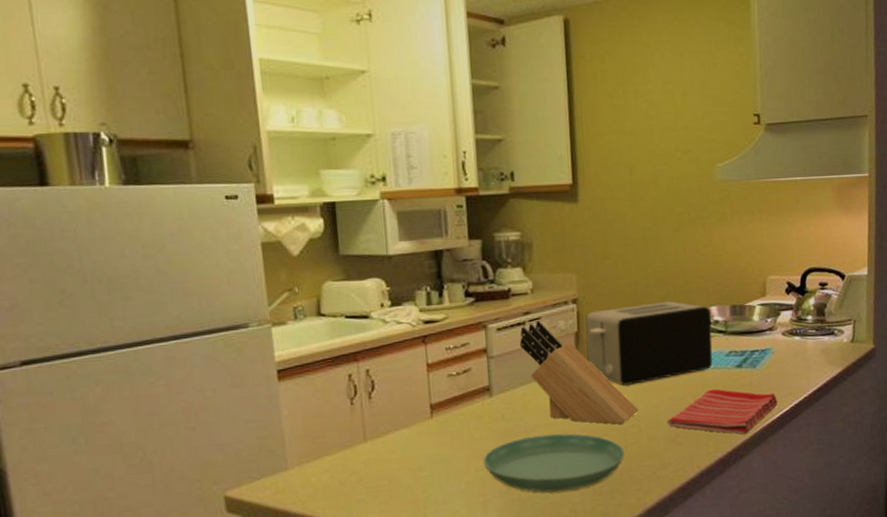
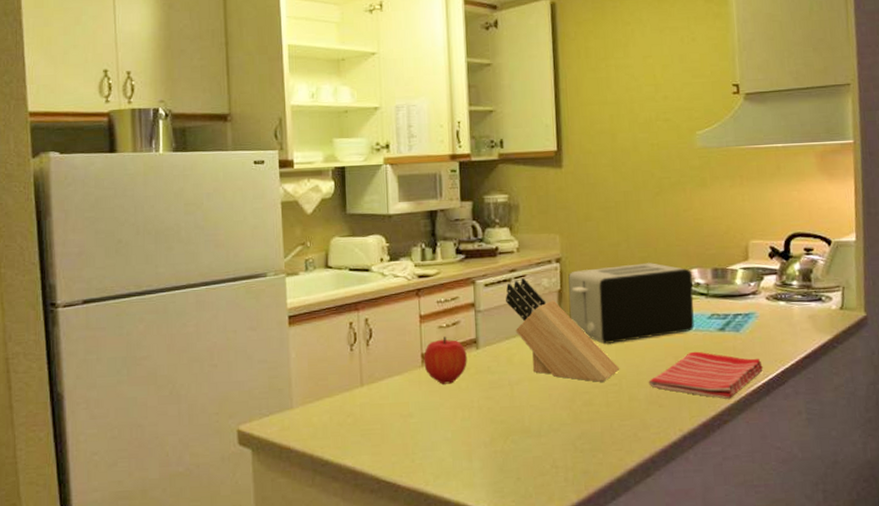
fruit: none [432,385,480,435] -> present [423,336,467,384]
saucer: present [483,433,625,493] -> none [468,388,606,447]

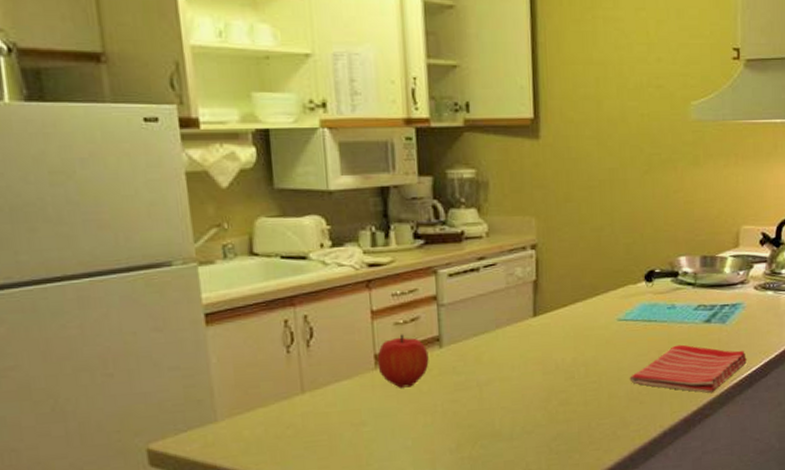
knife block: present [506,278,620,382] -> none [473,267,600,380]
toaster: present [568,263,695,345] -> none [544,250,680,340]

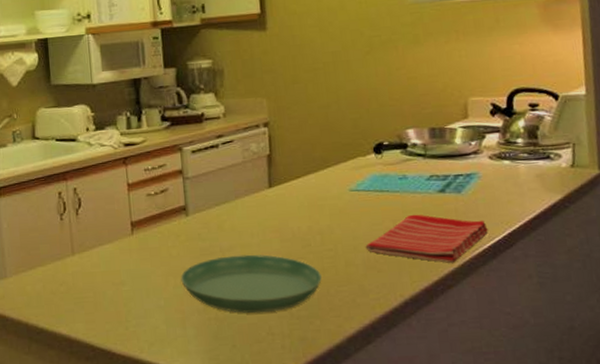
fruit: present [377,334,429,388] -> none [133,204,177,252]
saucer: none [431,388,584,451] -> present [180,254,322,314]

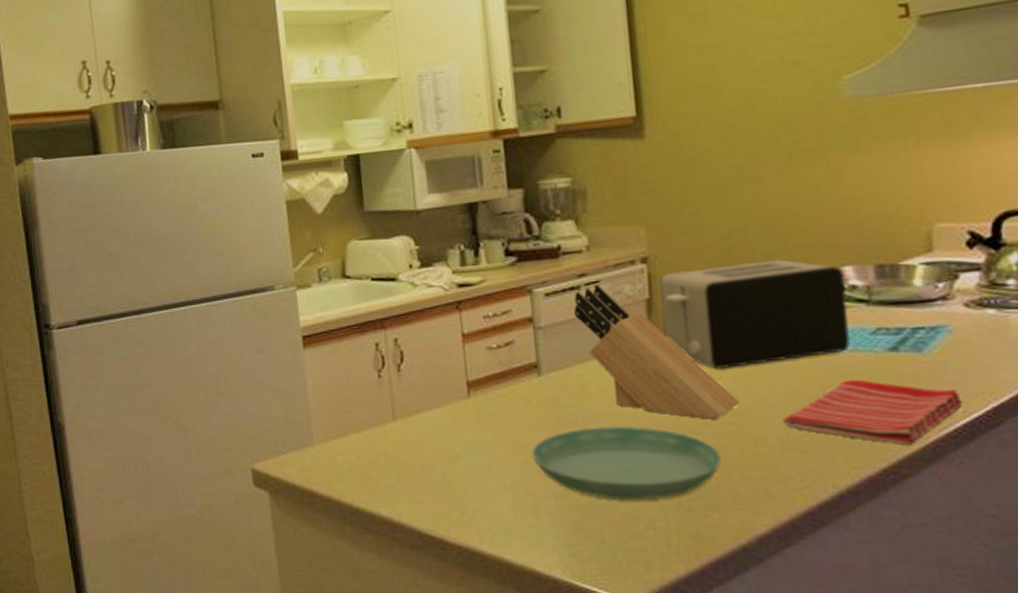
knife block: none [214,144,335,248] -> present [574,284,740,419]
toaster: none [277,124,412,209] -> present [660,259,851,370]

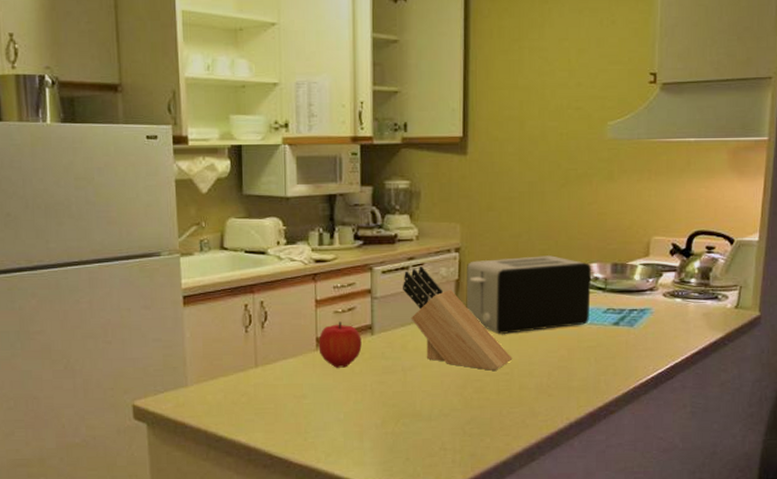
fruit: none [469,359,527,420] -> present [318,321,362,368]
saucer: present [531,426,722,501] -> none [361,374,496,430]
dish towel: present [782,379,963,447] -> none [539,344,653,392]

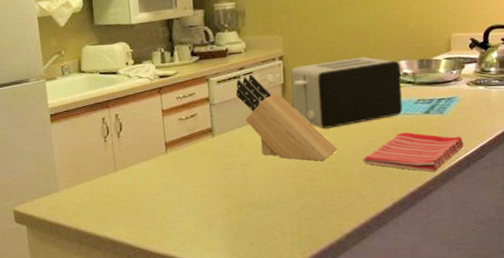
fruit: present [318,321,362,368] -> none [167,127,205,168]
dish towel: none [539,344,653,392] -> present [362,132,464,173]

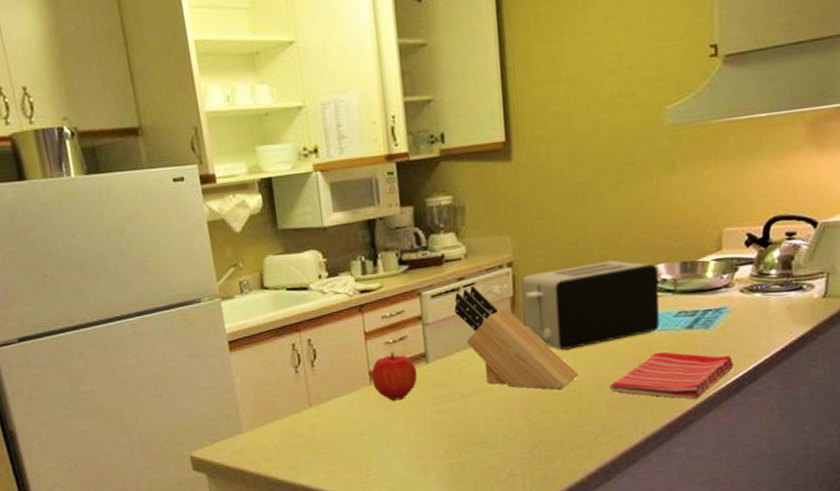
fruit: none [167,127,205,168] -> present [371,352,417,401]

